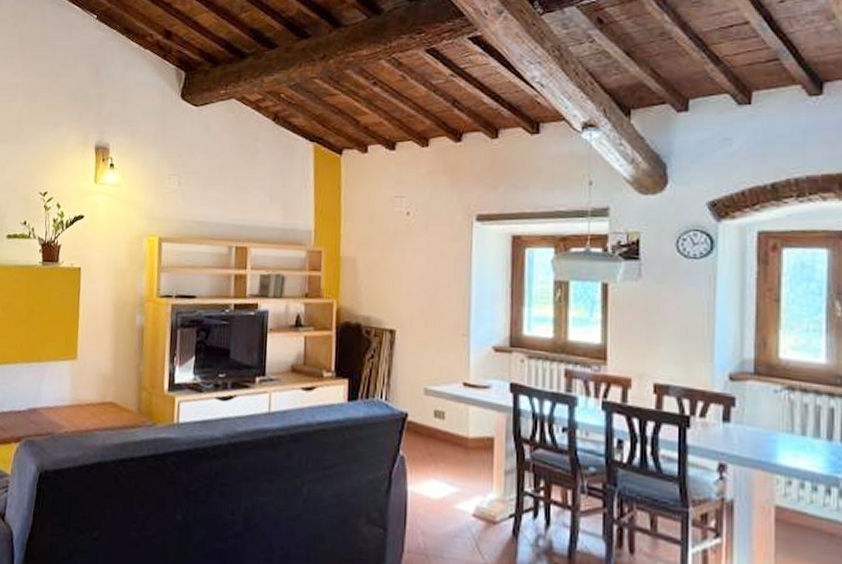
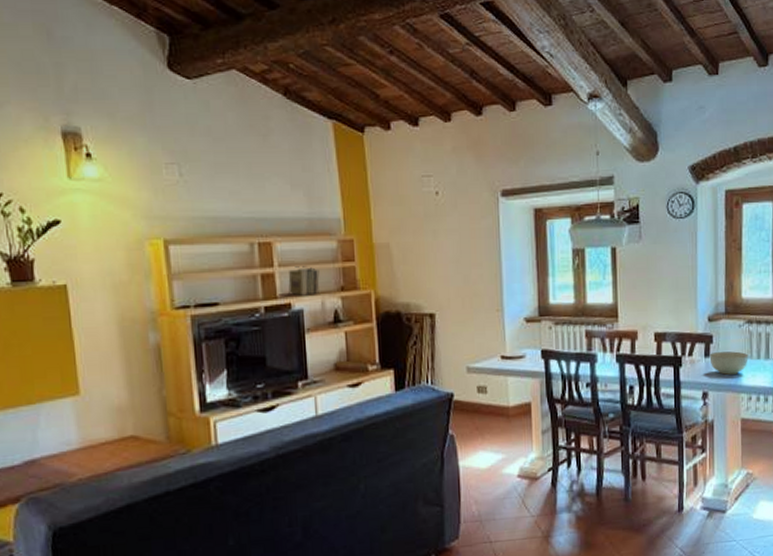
bowl: none [730,418,788,449] -> present [709,351,748,375]

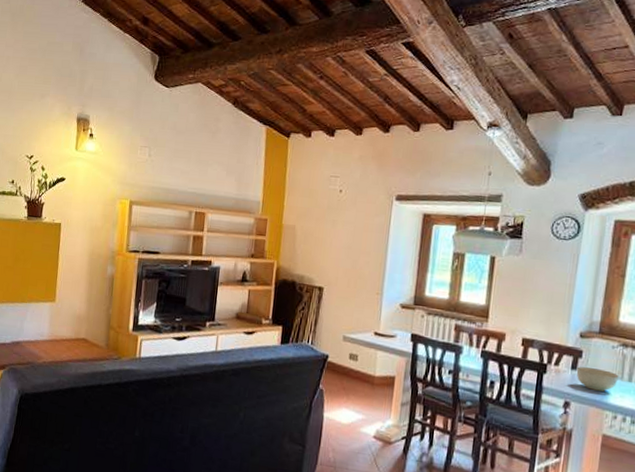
books: present [288,266,320,296] -> none [211,233,237,257]

